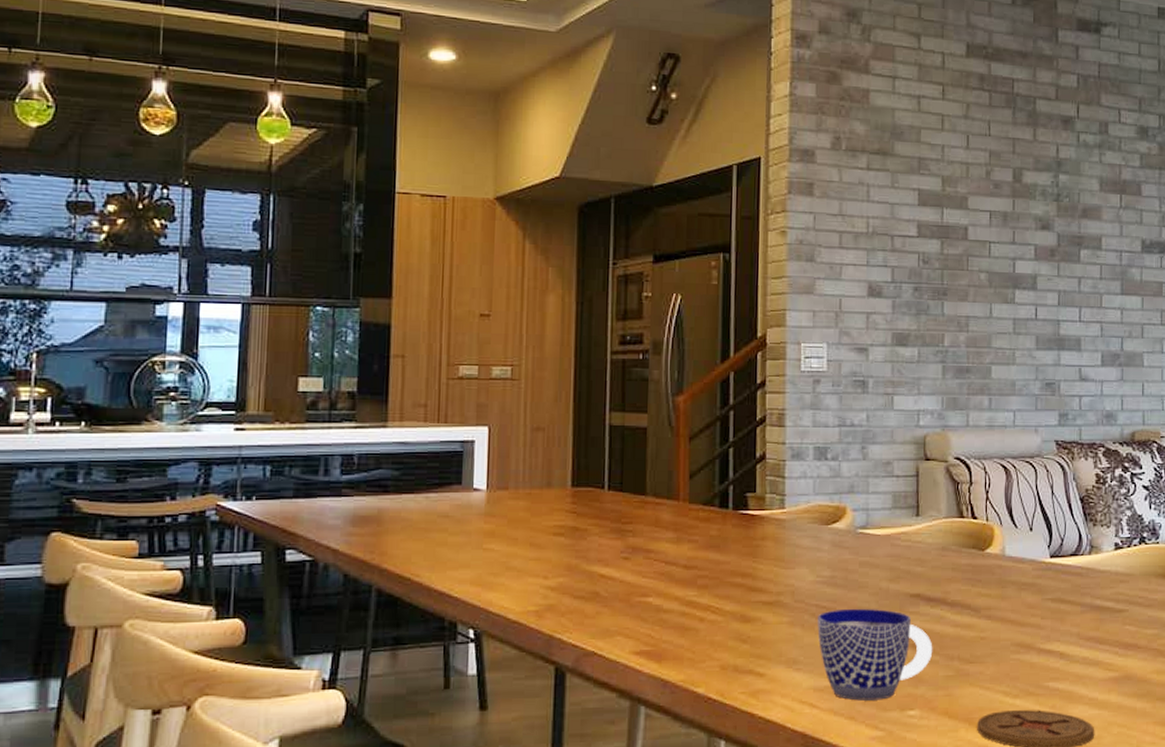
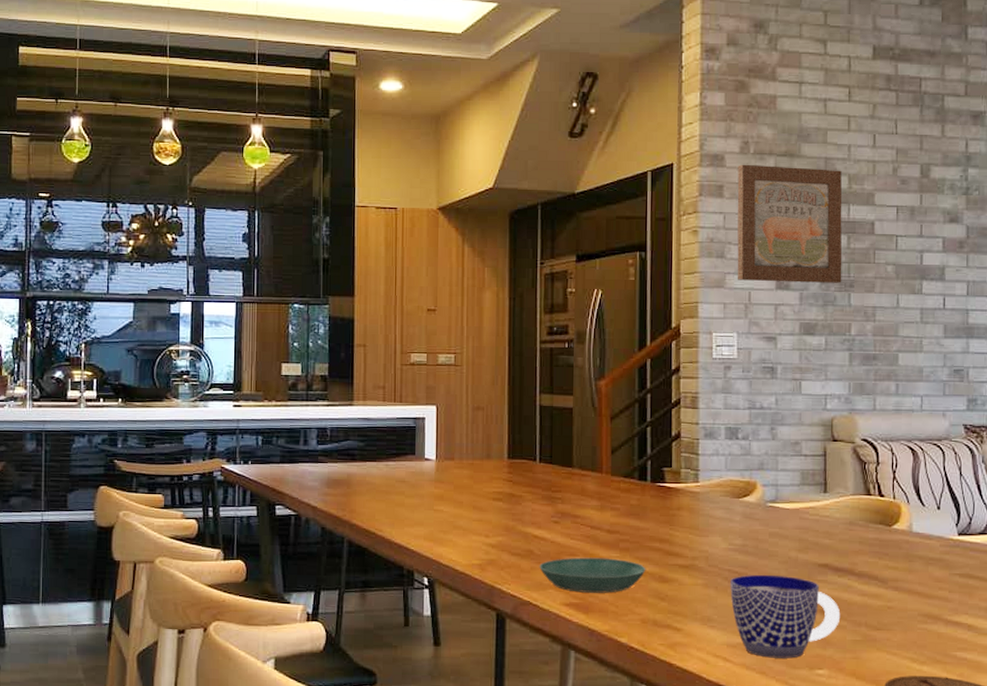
saucer: none [606,597,727,638] -> present [539,557,646,593]
wall art: none [827,161,936,291] -> present [737,164,842,283]

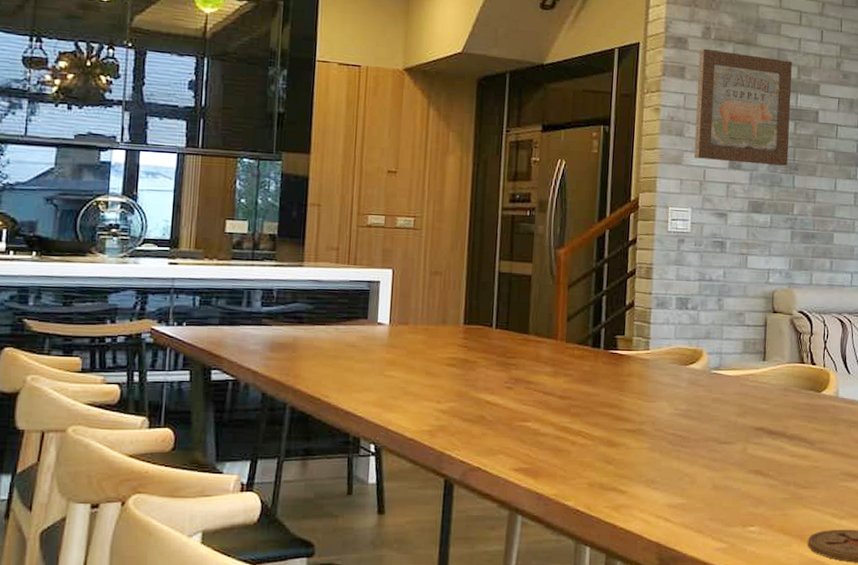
saucer: present [539,557,646,593] -> none [490,422,596,458]
cup: present [730,574,841,659] -> none [673,438,773,517]

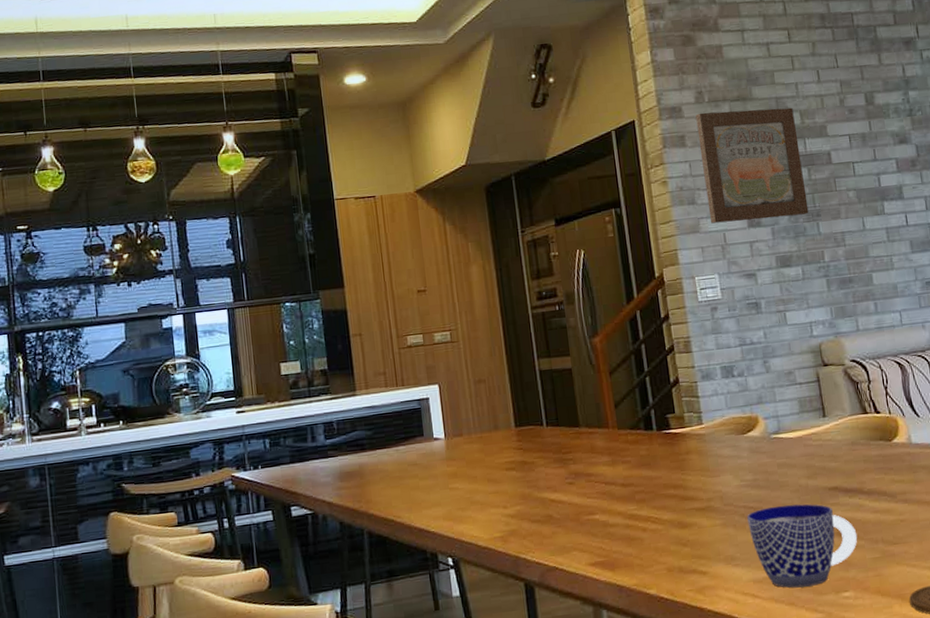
cup: none [673,438,773,517] -> present [747,504,858,588]

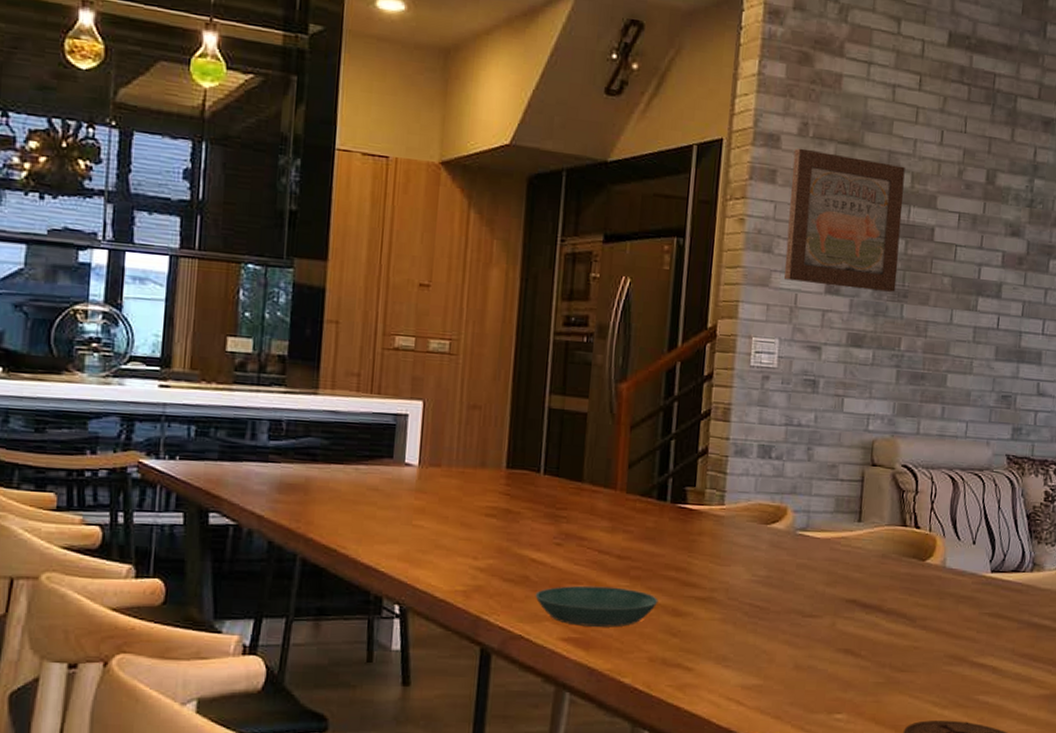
saucer: none [560,511,665,551] -> present [535,585,659,627]
cup: present [747,504,858,588] -> none [749,609,865,702]

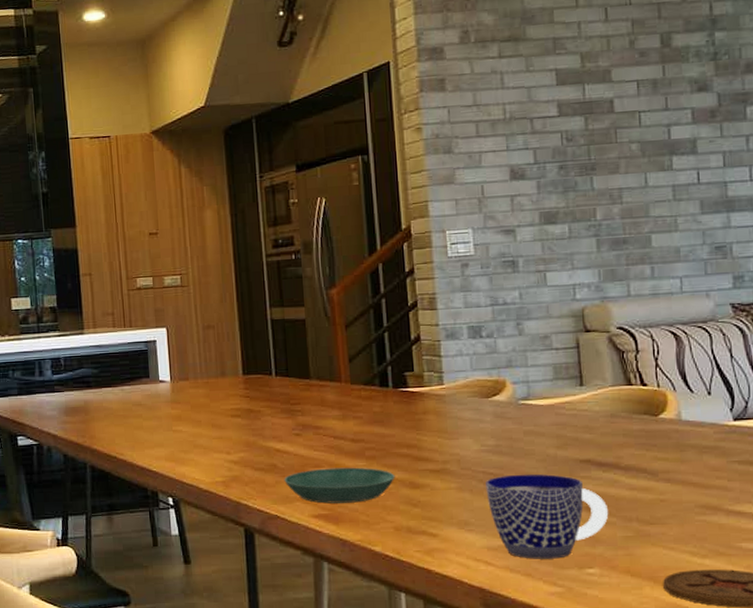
cup: none [749,609,865,702] -> present [486,474,609,559]
wall art: present [784,148,905,292] -> none [459,49,582,175]

